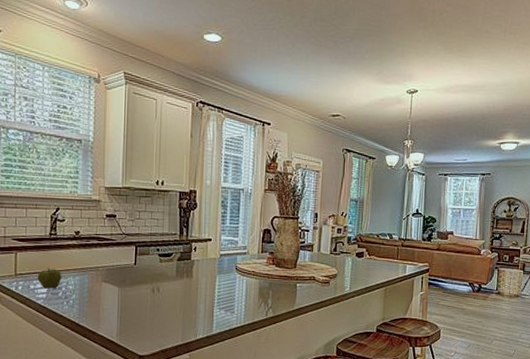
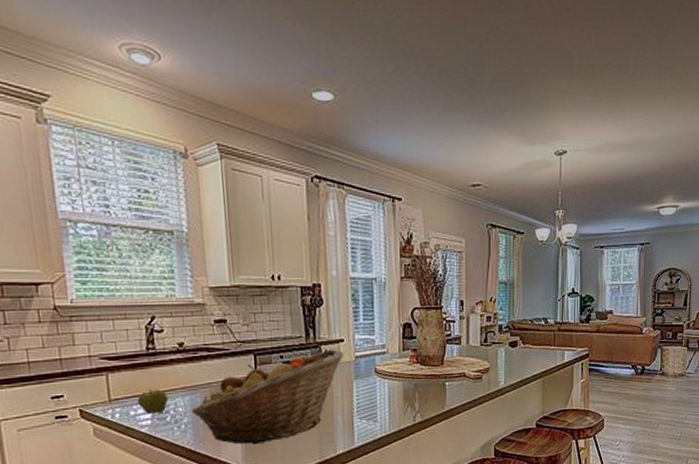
fruit basket: none [79,246,210,323] -> present [191,349,344,445]

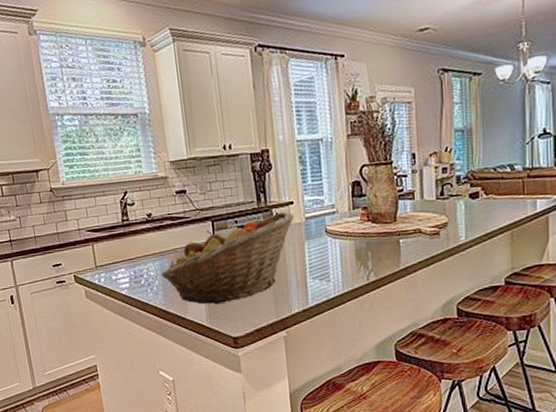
apple: present [137,388,168,414] -> none [117,255,142,278]

